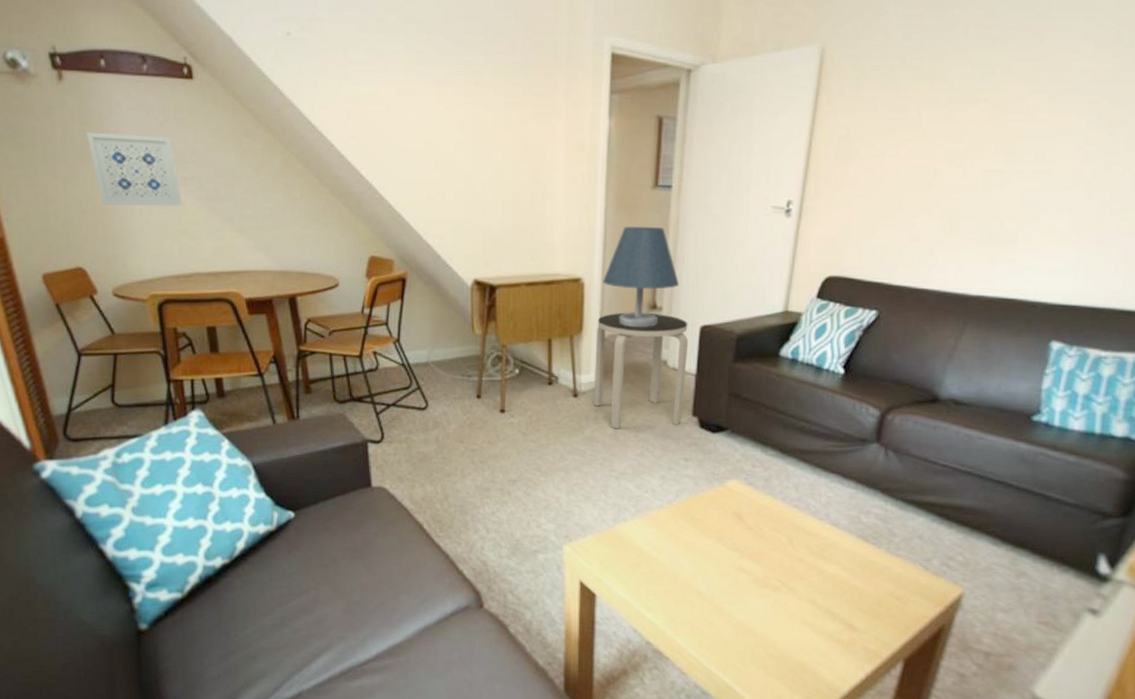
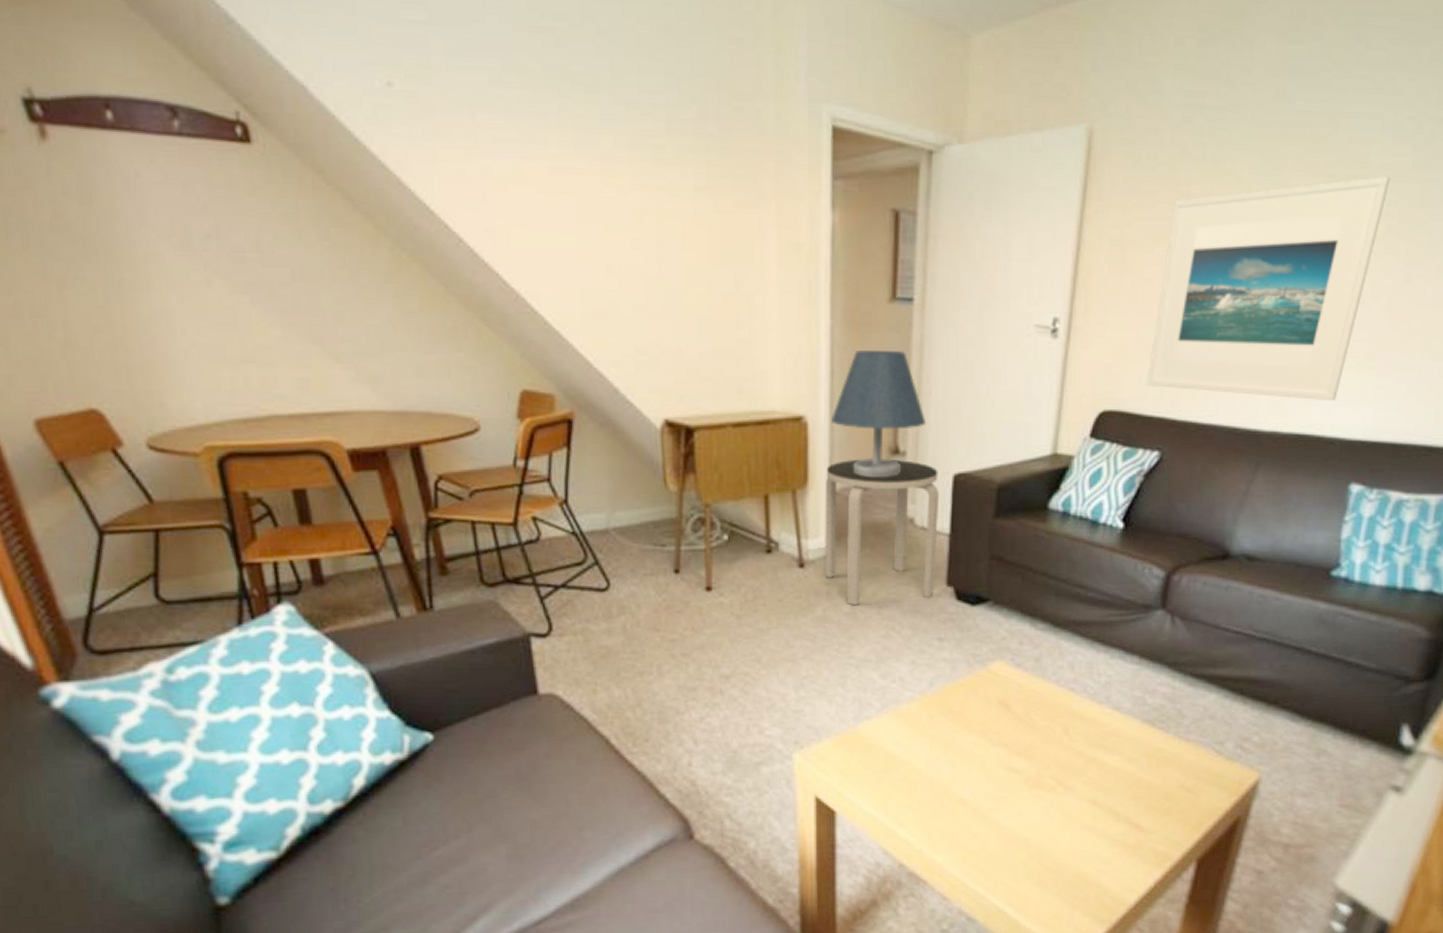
wall art: present [87,132,183,206] -> none [91,215,247,322]
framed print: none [867,78,1092,271] -> present [1147,175,1391,402]

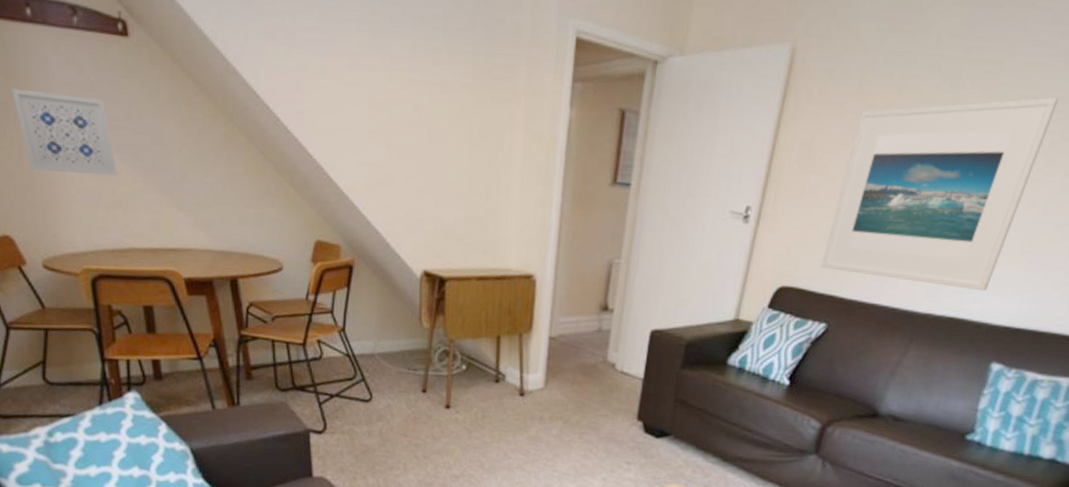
wall art: none [91,215,247,322] -> present [12,88,118,176]
side table: present [825,459,940,606] -> none [540,313,639,430]
table lamp: present [831,350,927,477] -> none [555,224,633,329]

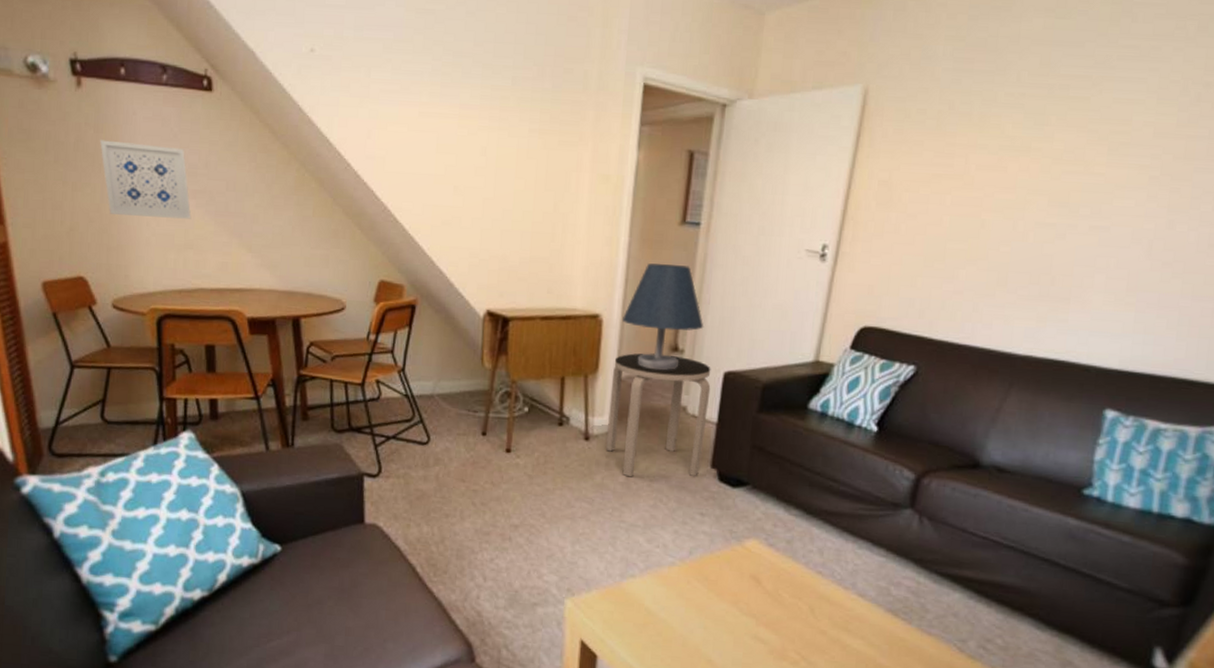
side table: none [540,313,639,430] -> present [606,353,711,477]
table lamp: none [555,224,633,329] -> present [622,263,704,370]
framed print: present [821,97,1059,291] -> none [906,132,1154,332]

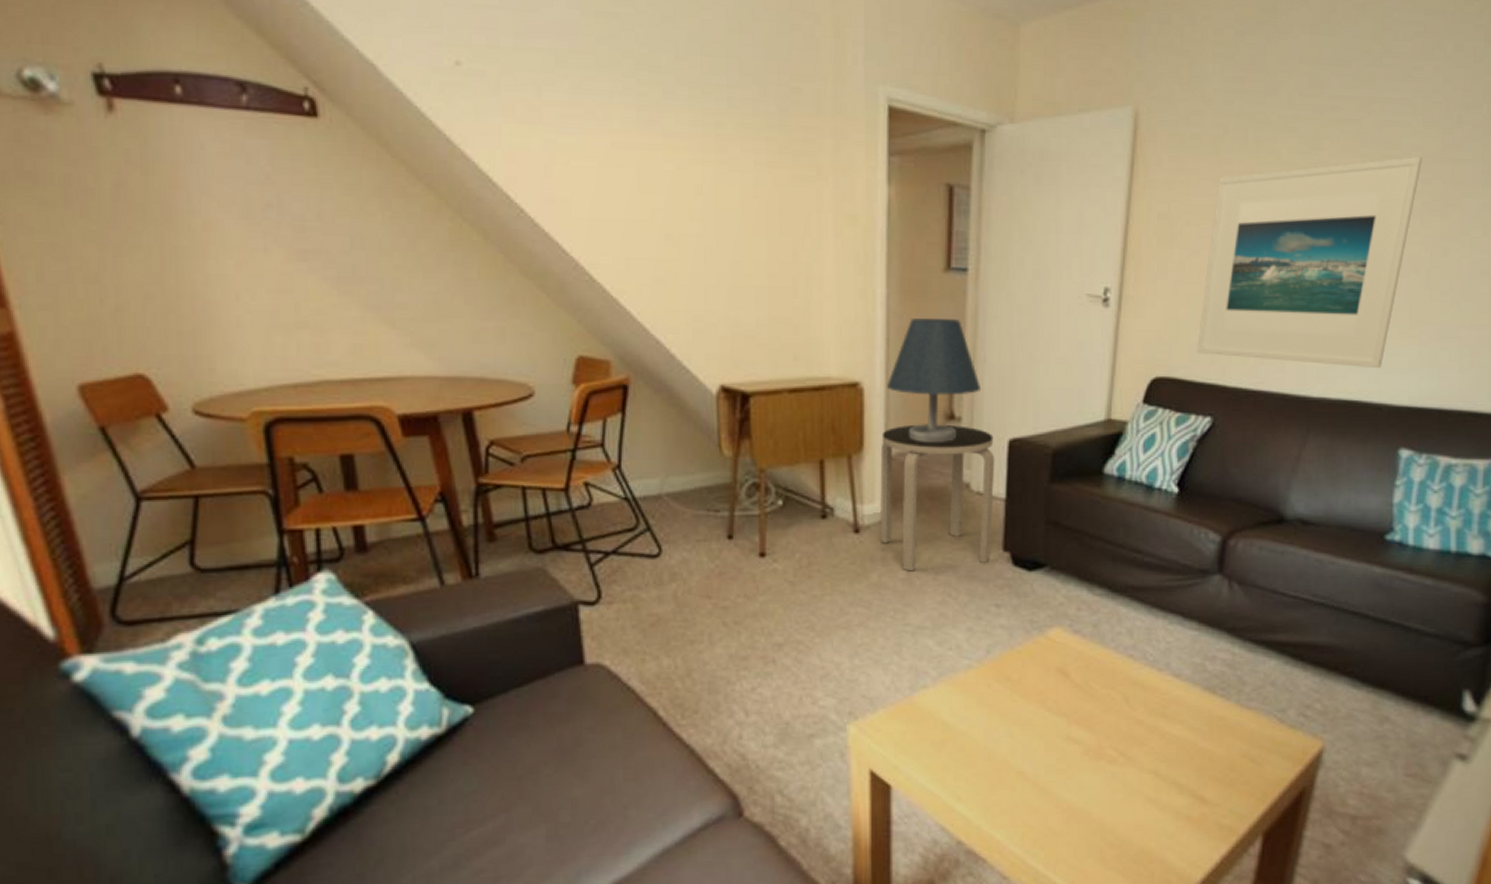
wall art: present [100,140,192,219] -> none [152,184,303,289]
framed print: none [906,132,1154,332] -> present [1197,156,1423,369]

